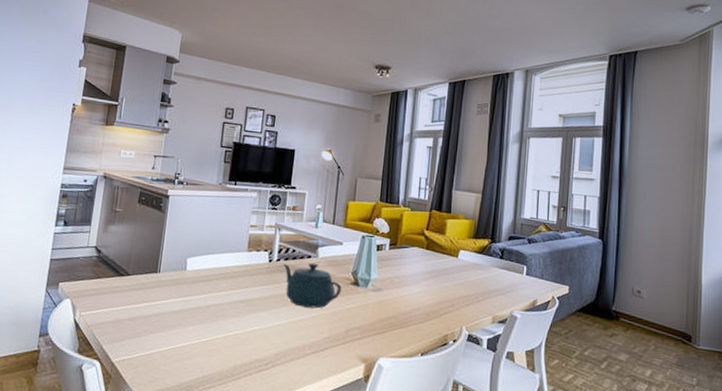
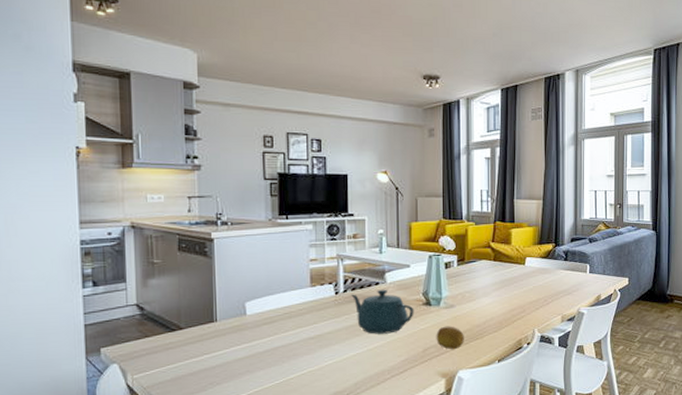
fruit: none [360,309,389,335] -> present [436,326,464,350]

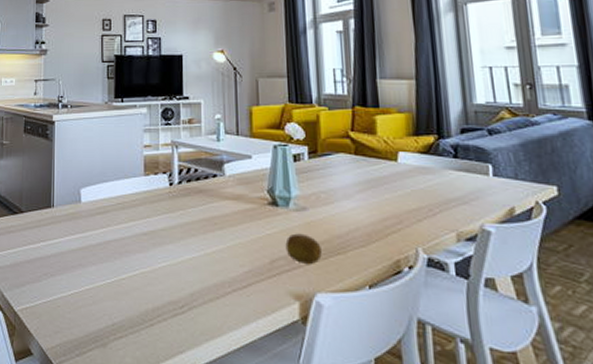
teapot: present [351,289,414,334] -> none [186,182,258,237]

